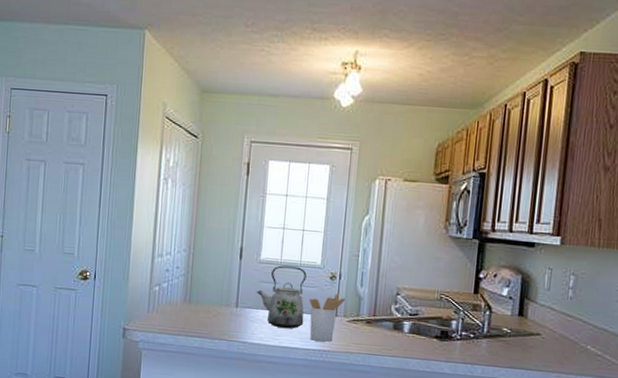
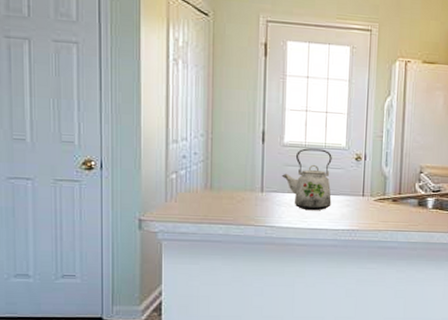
utensil holder: present [309,294,345,342] -> none [336,174,371,221]

